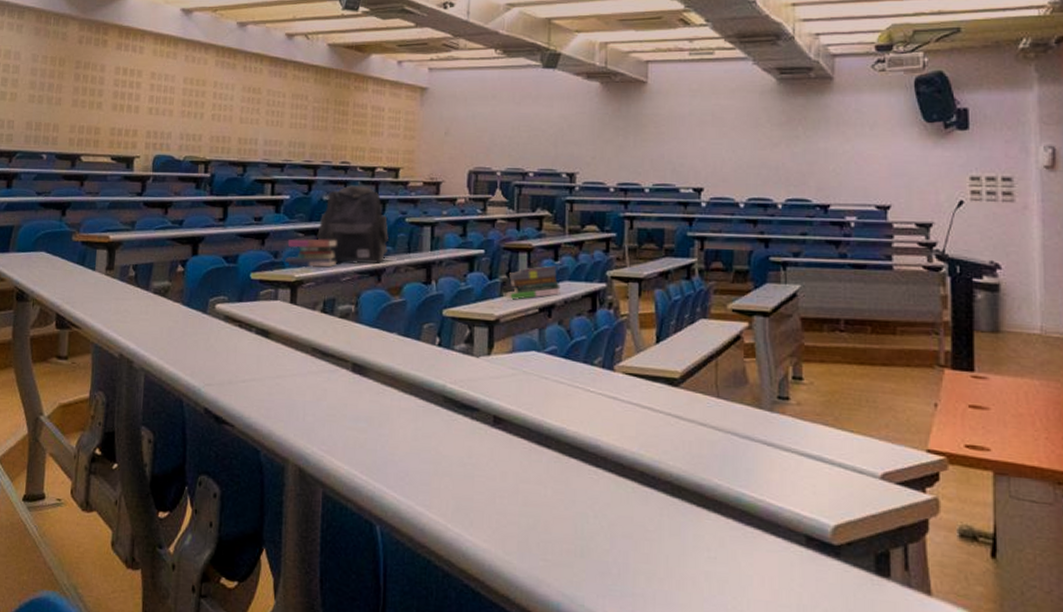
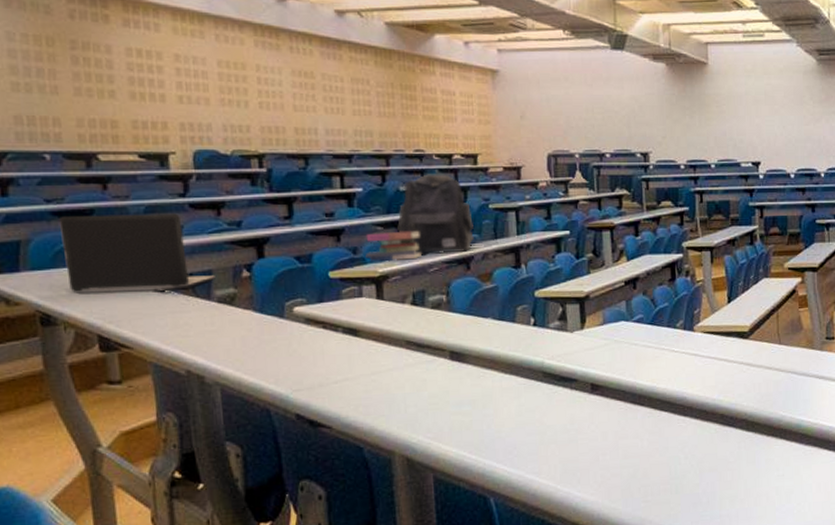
laptop computer: none [42,207,155,281] -> present [58,213,216,295]
books: present [506,265,561,300] -> none [593,241,643,276]

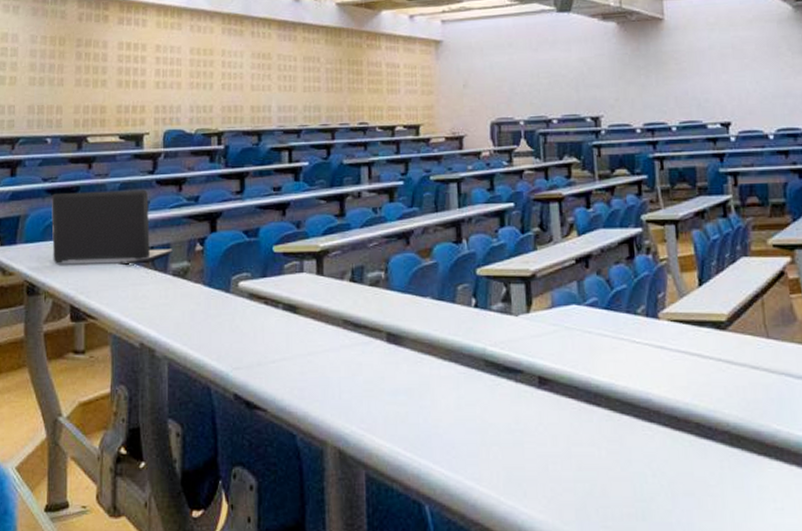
books: present [365,230,422,262] -> none [308,204,362,237]
backpack: present [397,174,474,255] -> none [340,145,414,230]

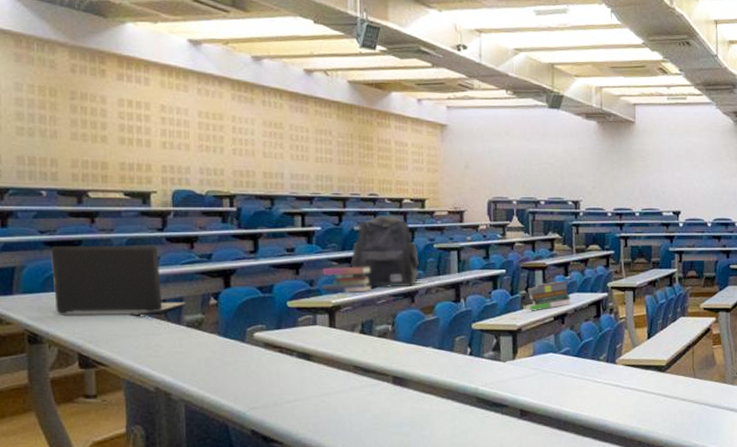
books: none [308,204,362,237] -> present [321,266,371,294]
backpack: none [340,145,414,230] -> present [351,216,419,289]
books: none [540,213,596,253] -> present [526,280,571,311]

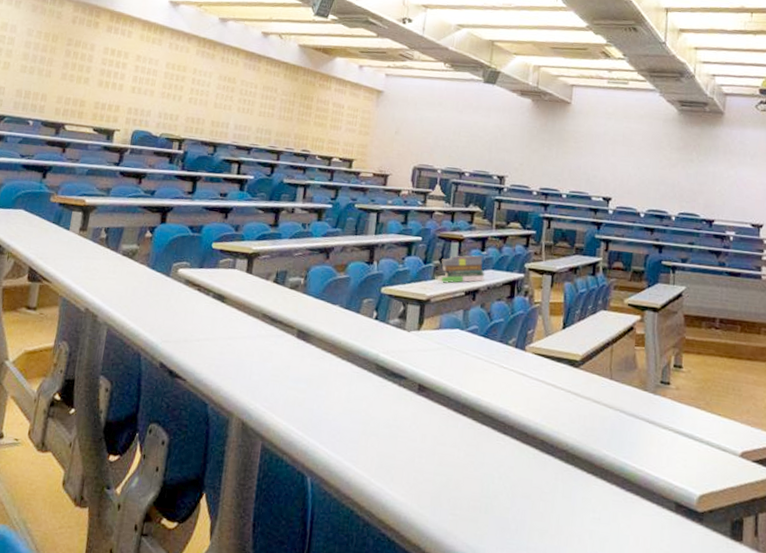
laptop computer: present [50,245,186,317] -> none [19,169,126,242]
books: present [321,266,371,294] -> none [244,215,293,243]
backpack: present [351,216,419,289] -> none [275,171,339,243]

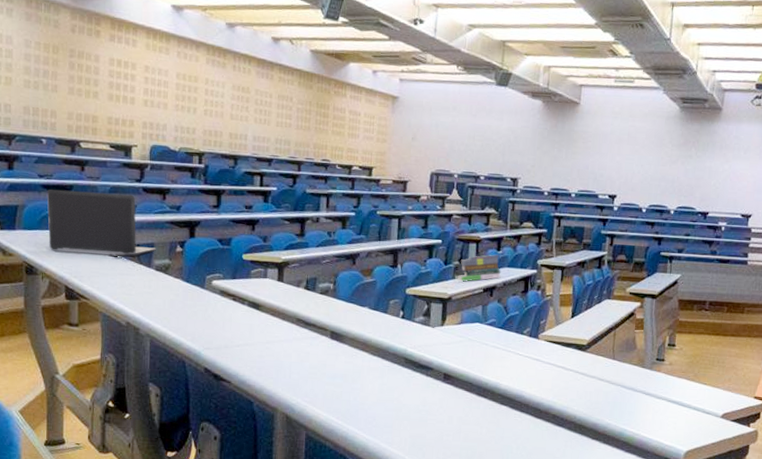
laptop computer: none [19,169,126,242] -> present [46,189,156,258]

